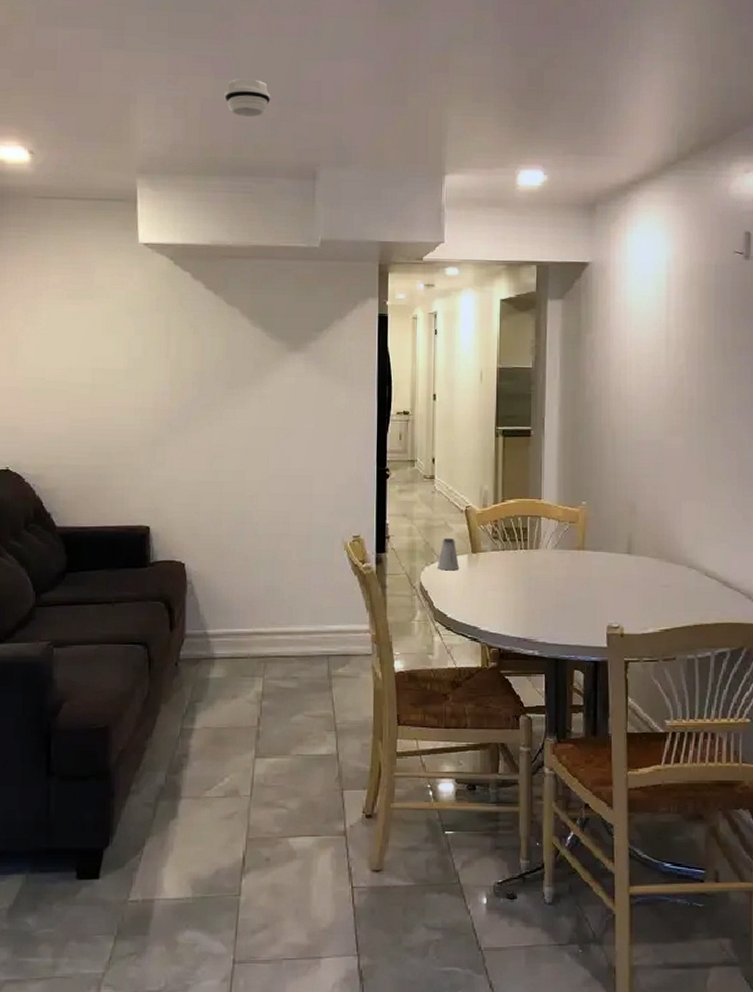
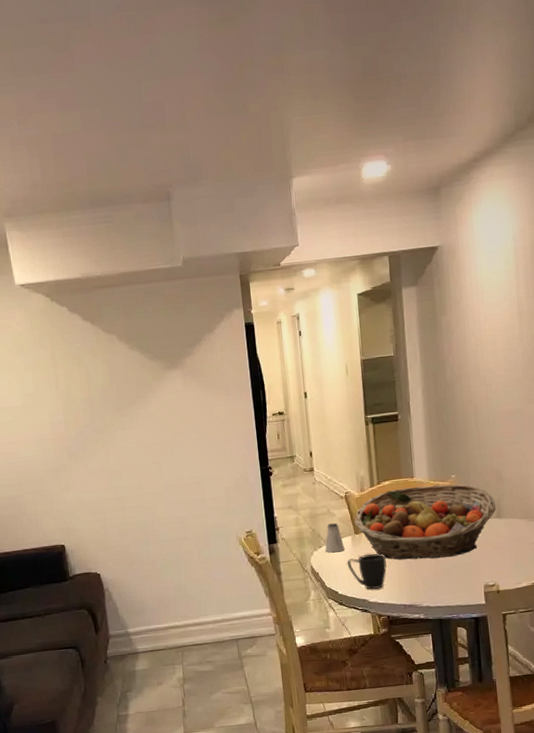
smoke detector: present [224,78,271,117] -> none [73,107,118,147]
mug: none [460,577,503,616] -> present [347,553,387,589]
fruit basket: none [473,509,627,591] -> present [354,484,496,560]

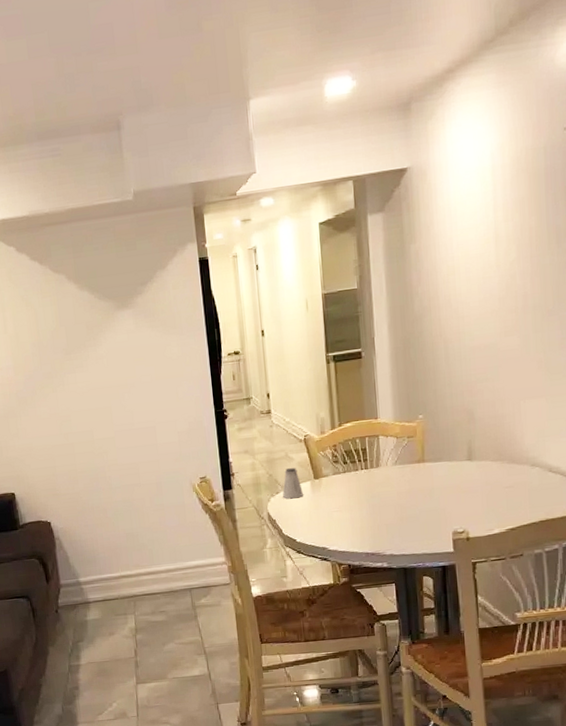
mug: present [347,553,387,589] -> none [305,499,348,537]
fruit basket: present [354,484,496,560] -> none [314,425,467,506]

